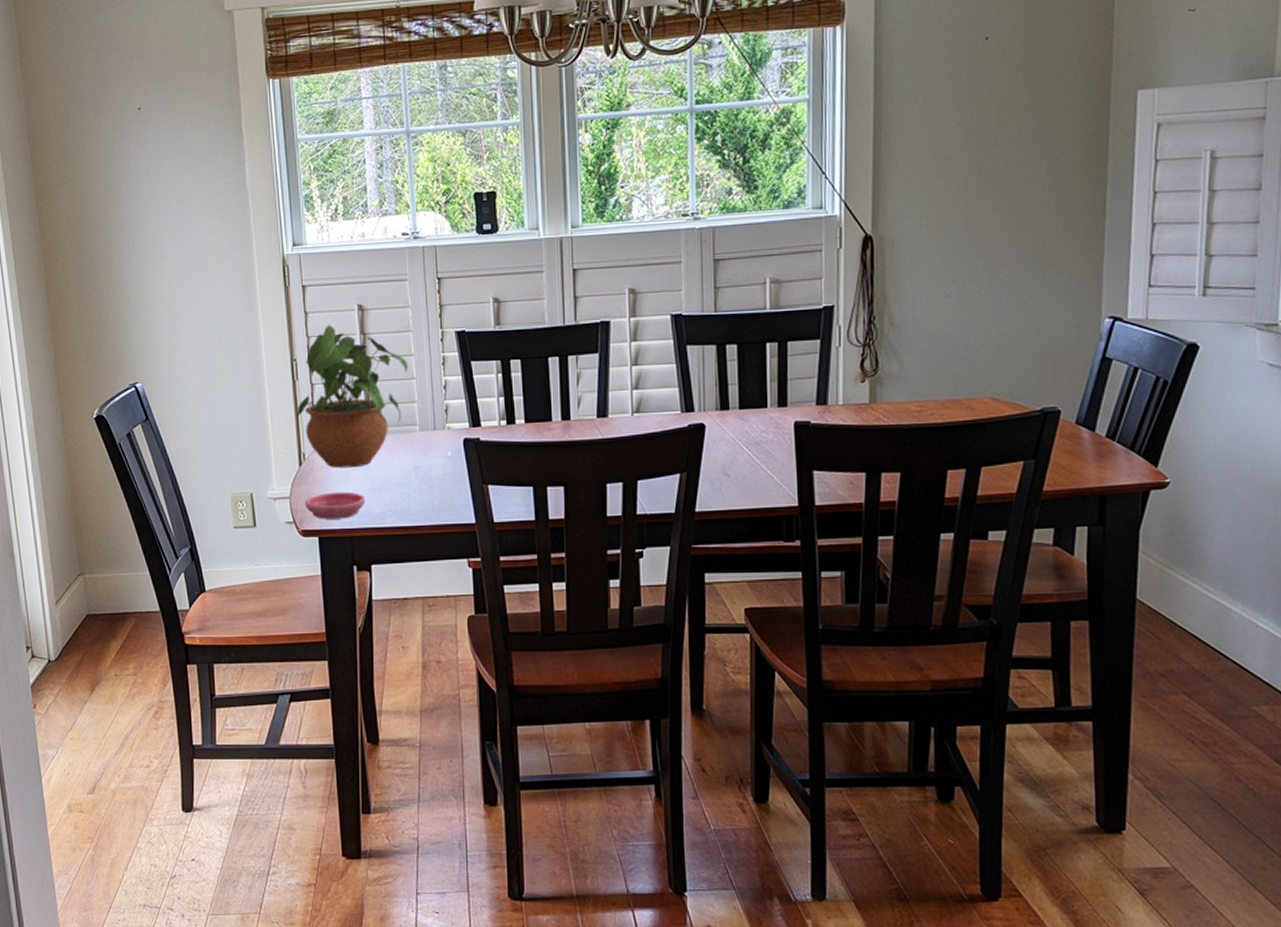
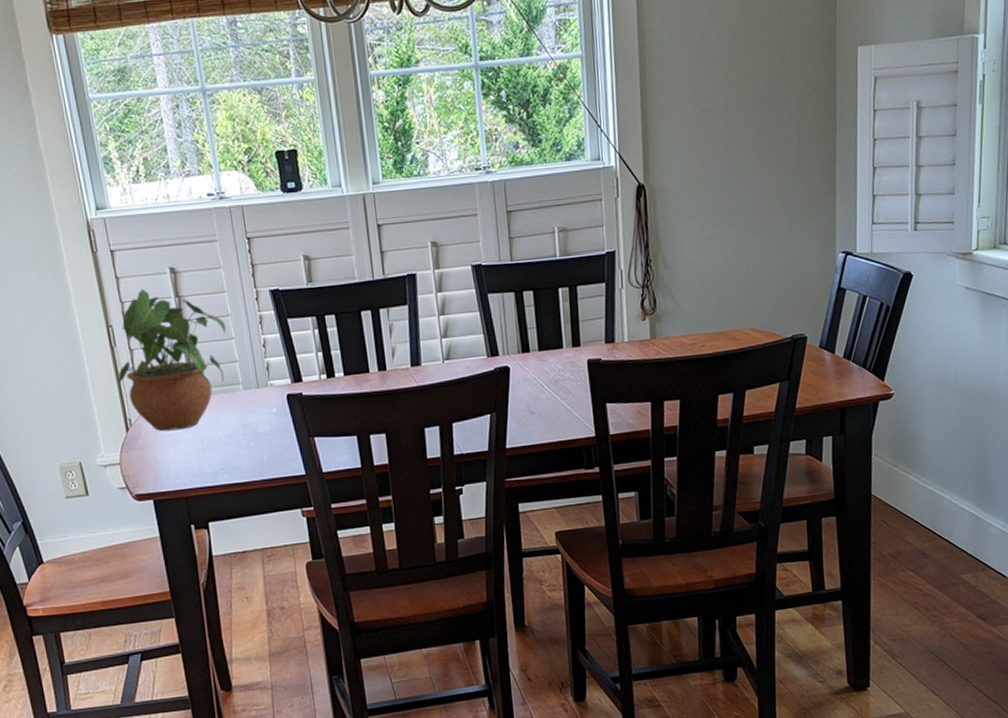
saucer: present [304,491,366,519] -> none [135,453,197,483]

